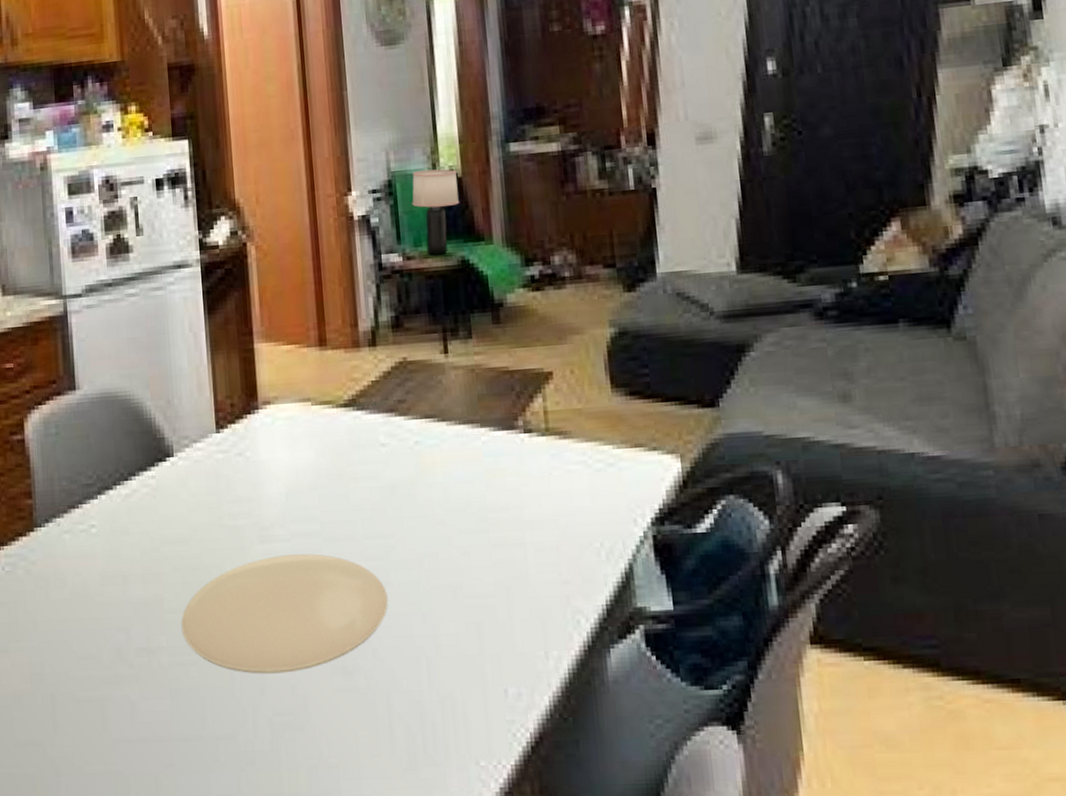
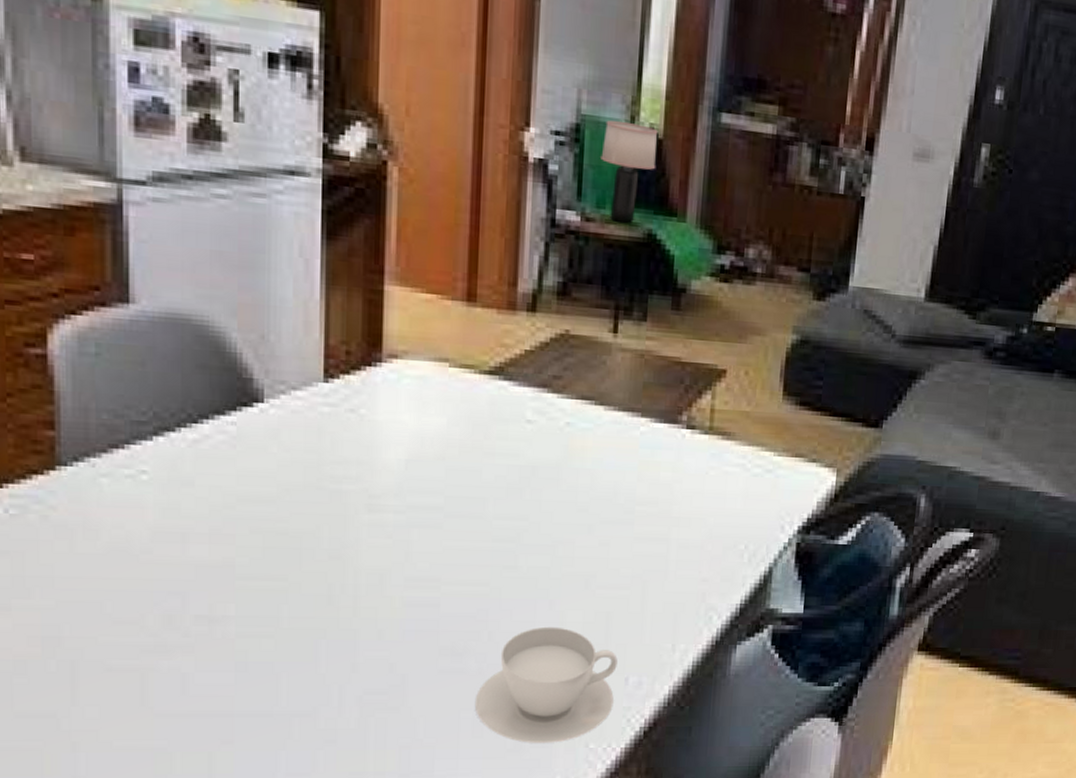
plate: present [181,554,388,674] -> none [257,527,513,651]
teacup: none [368,640,497,762] -> present [474,626,618,743]

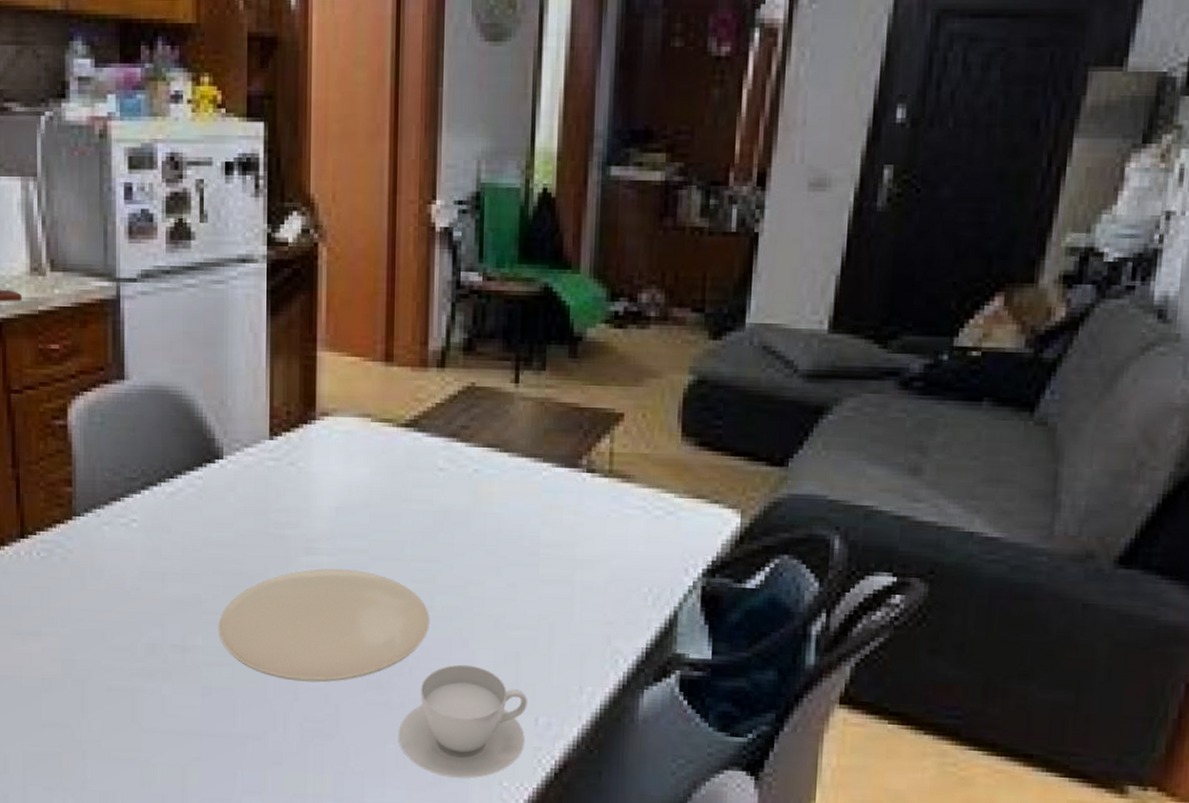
plate: none [257,527,513,651] -> present [218,569,429,683]
table lamp: present [601,120,659,225] -> none [499,186,552,280]

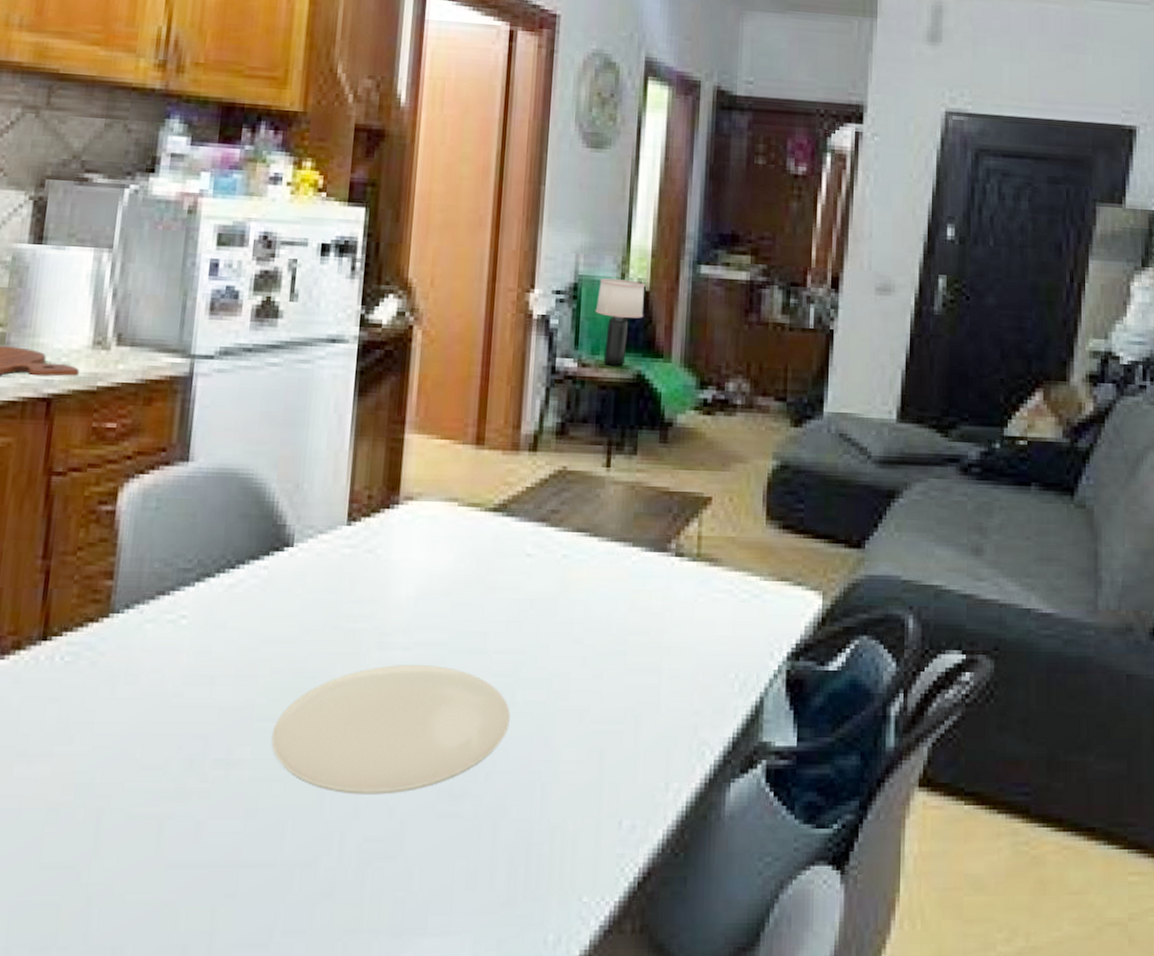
teacup: present [398,664,527,779] -> none [469,765,611,896]
table lamp: none [499,186,552,280] -> present [595,278,646,367]

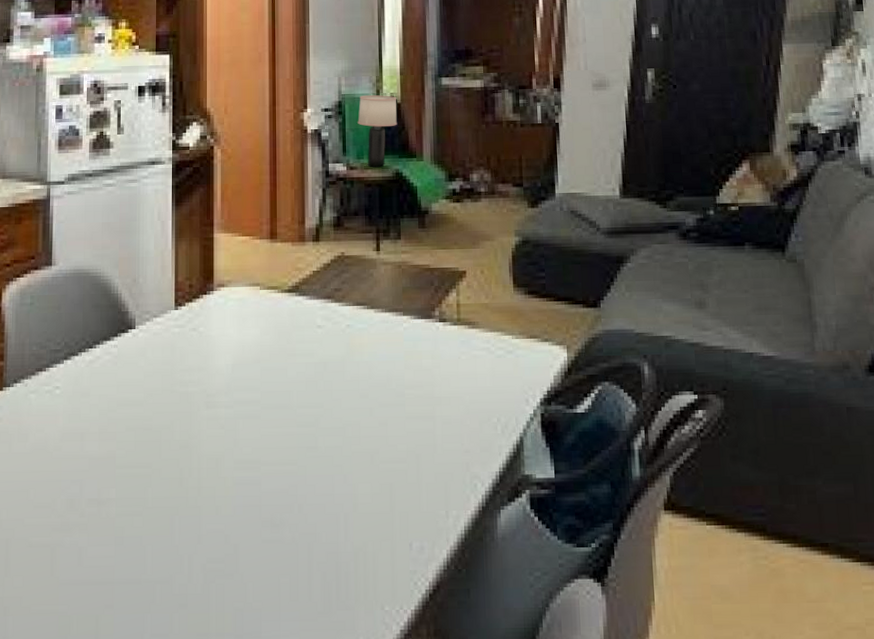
plate: present [271,665,510,795] -> none [130,419,314,525]

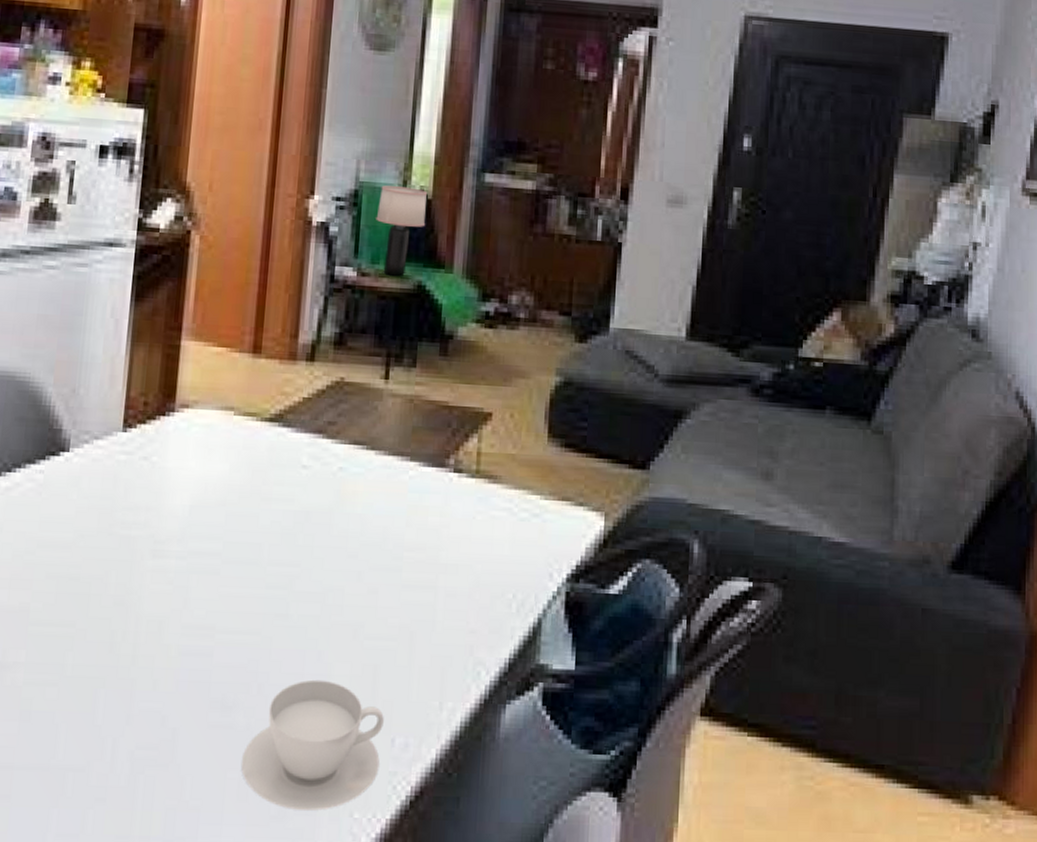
teacup: none [290,498,402,606] -> present [241,679,384,811]

